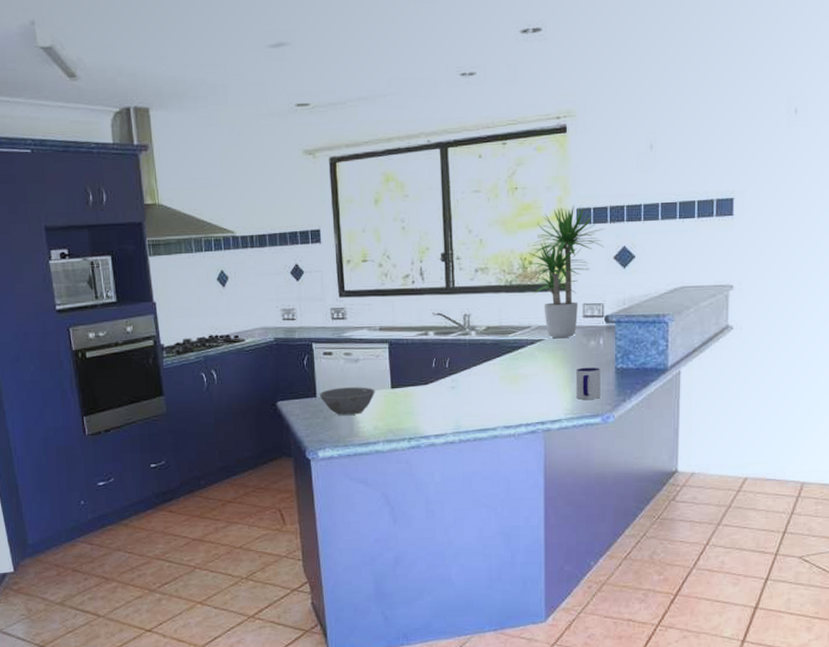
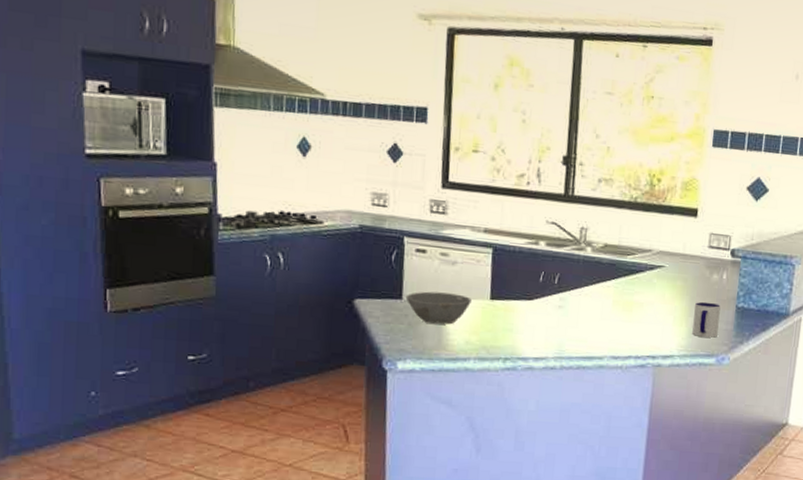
potted plant: present [523,204,605,339] -> none [649,124,741,268]

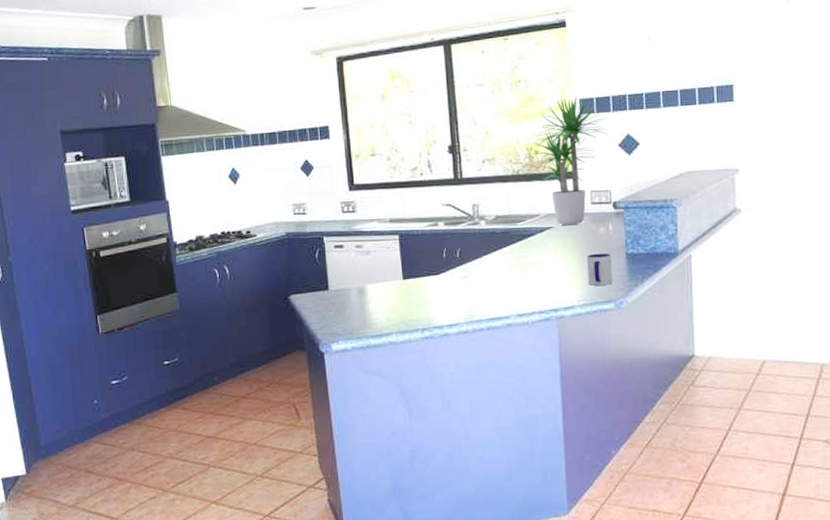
bowl: present [405,291,472,325] -> none [331,278,387,307]
potted plant: none [649,124,741,268] -> present [530,95,609,226]

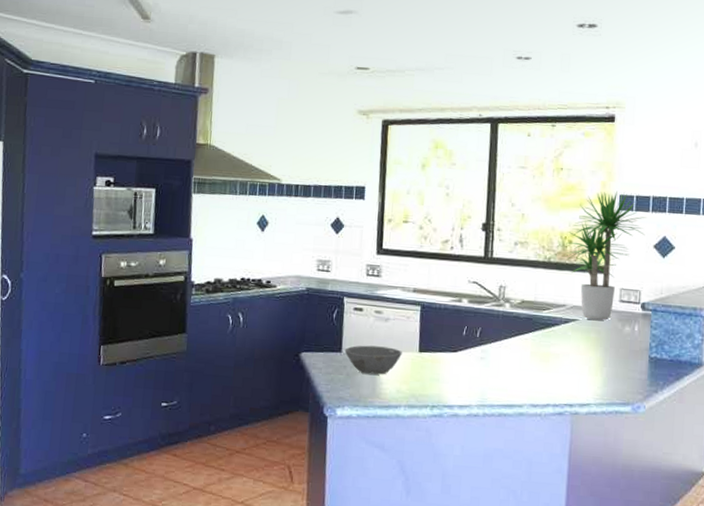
bowl: none [331,278,387,307] -> present [344,345,402,375]
mug: present [587,253,613,286] -> none [607,352,634,387]

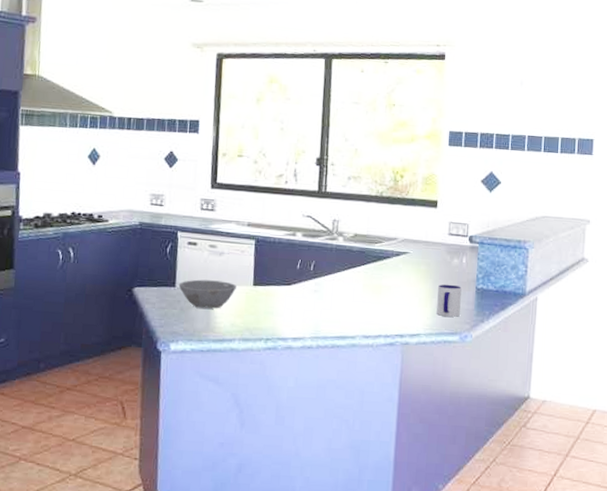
potted plant: present [562,190,646,321] -> none [393,127,474,254]
mug: none [607,352,634,387] -> present [436,284,462,317]

